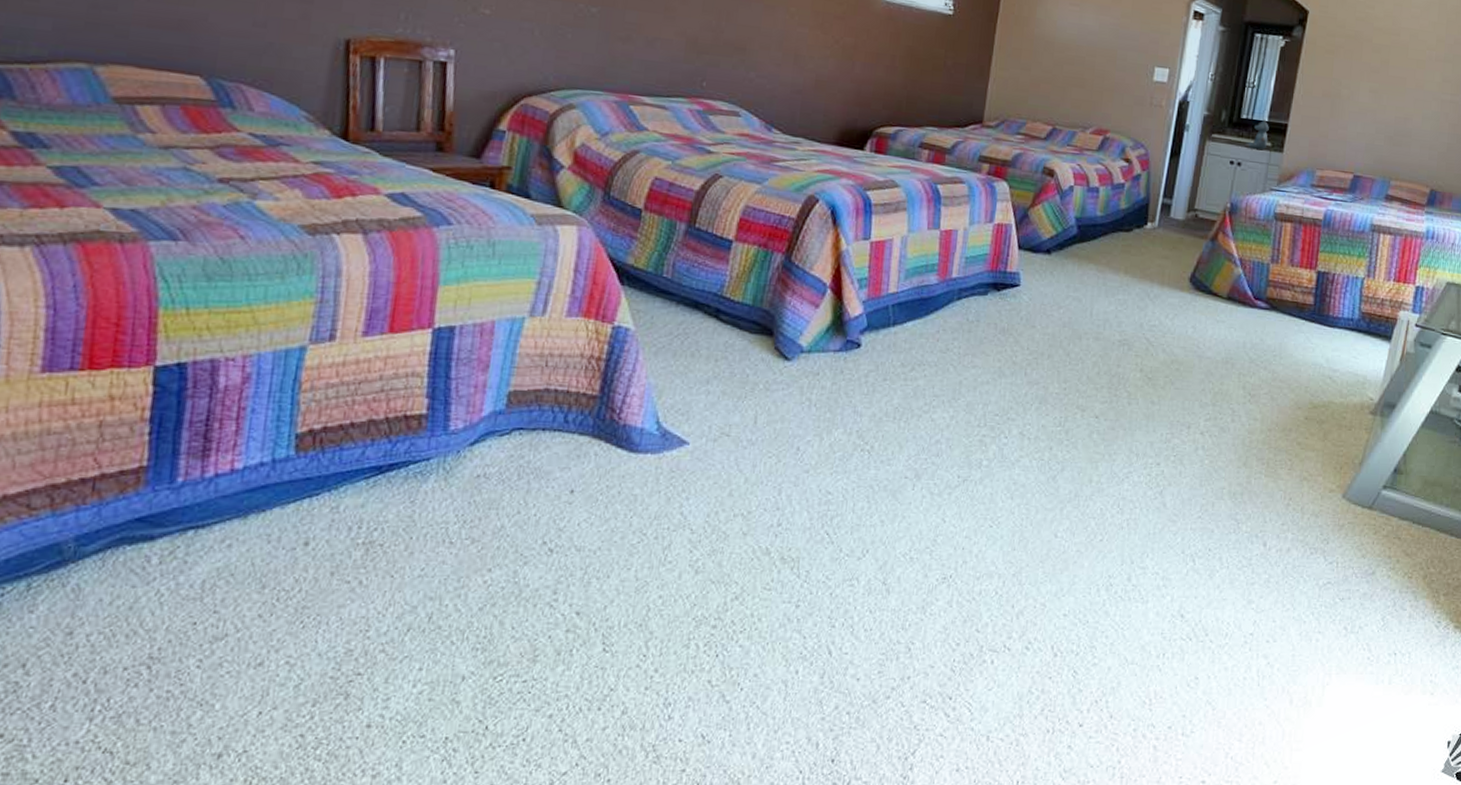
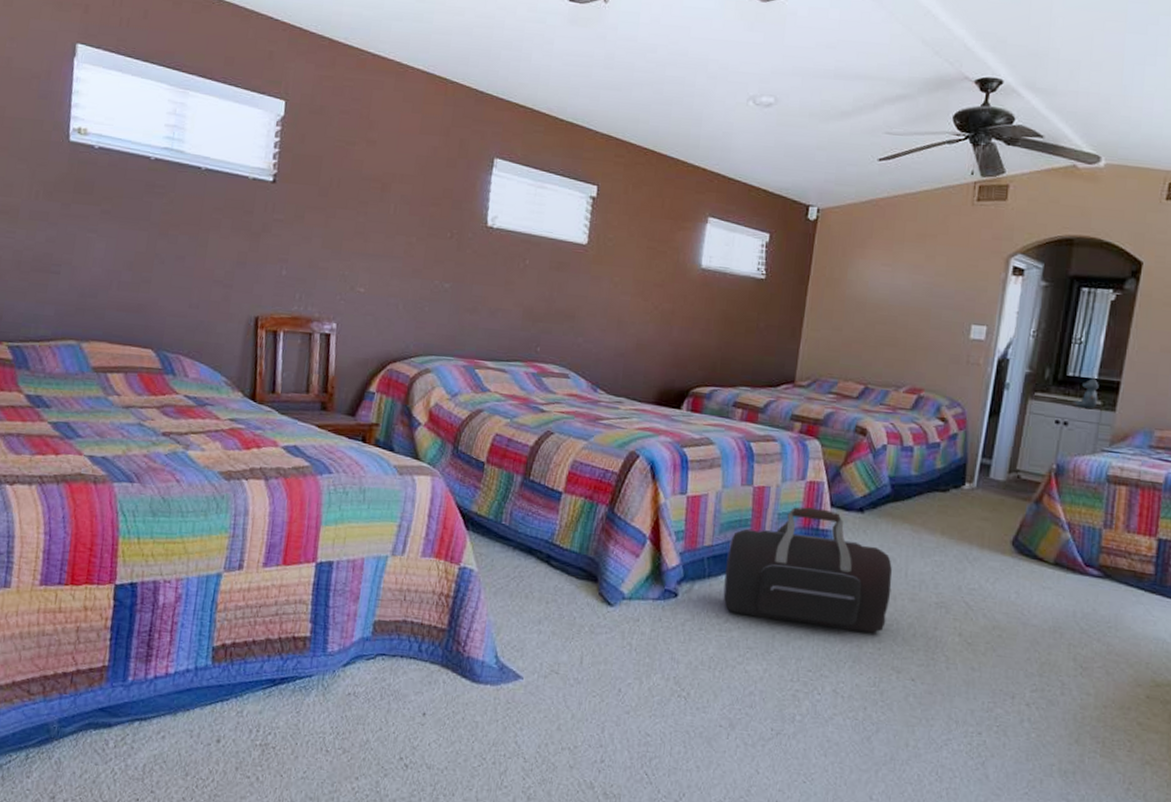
duffel bag: none [908,250,1078,373] -> present [723,506,892,633]

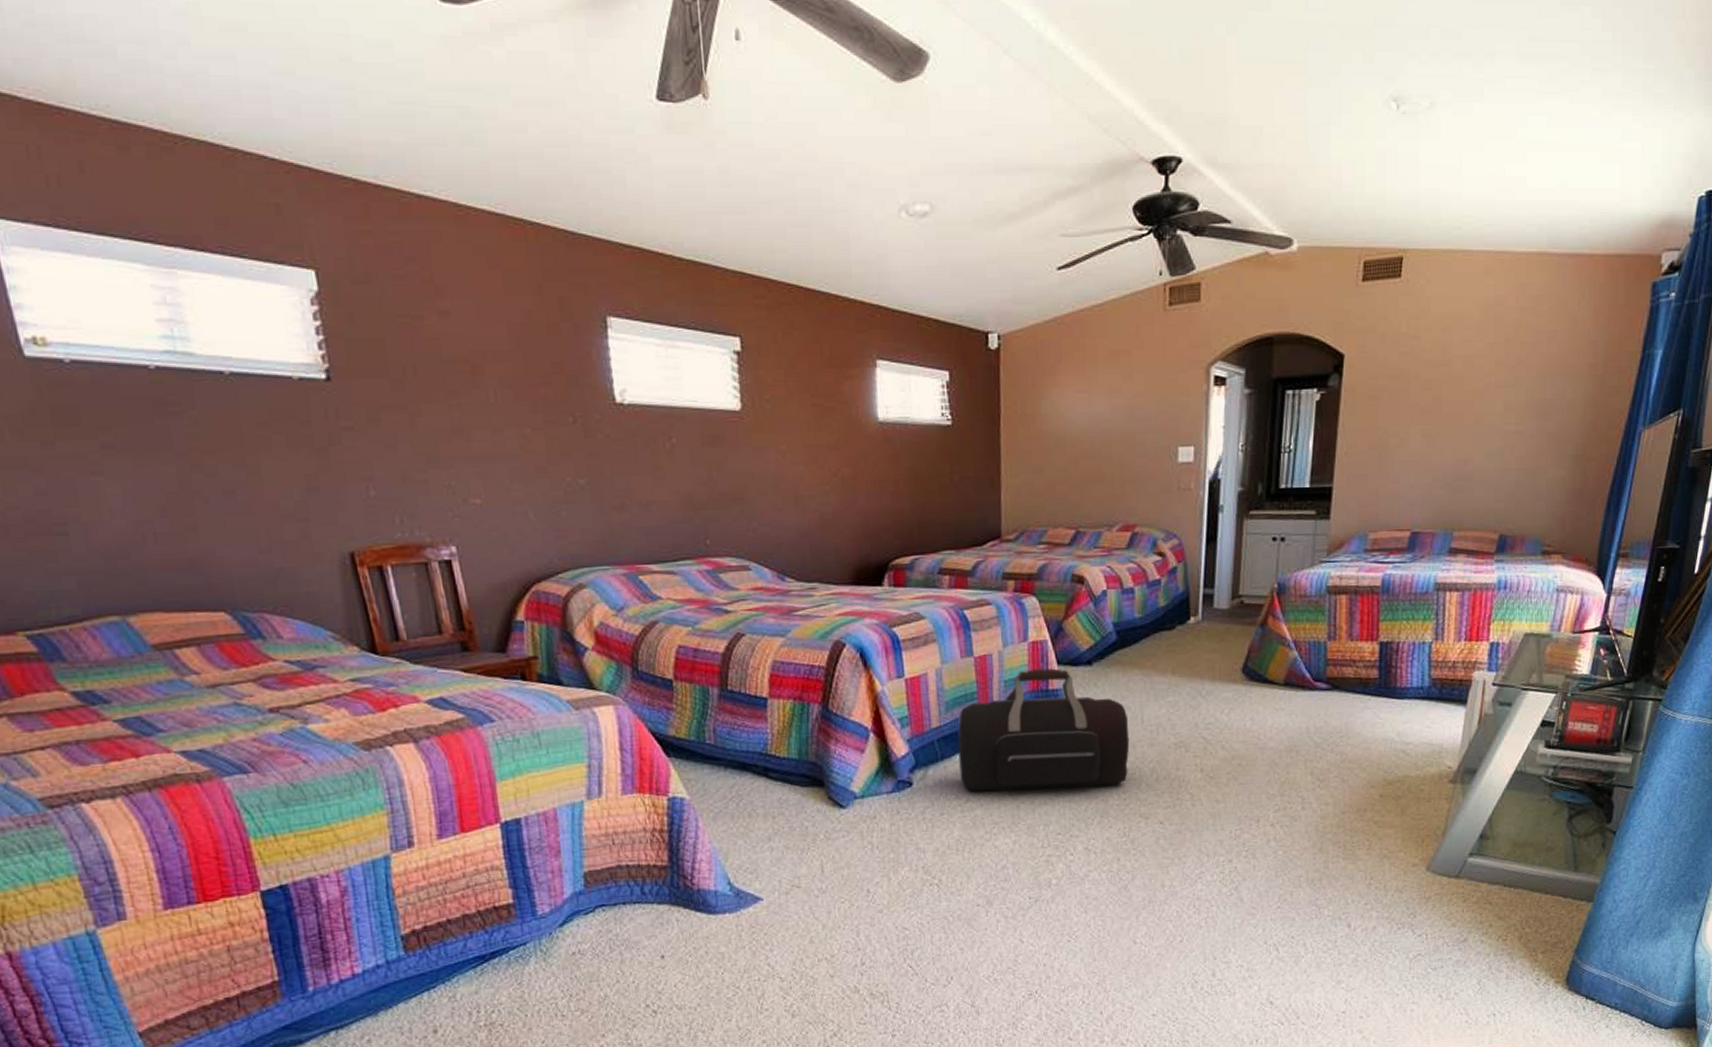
stuffed animal: present [1071,376,1099,410] -> none [1286,484,1312,521]

